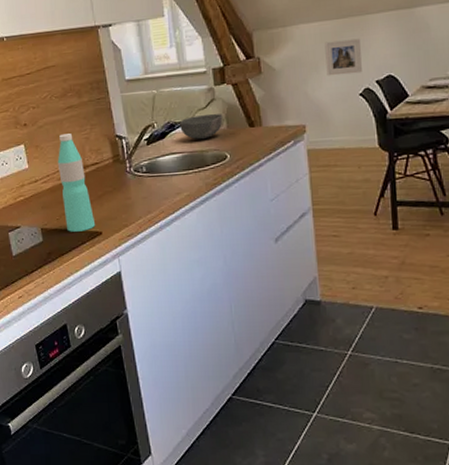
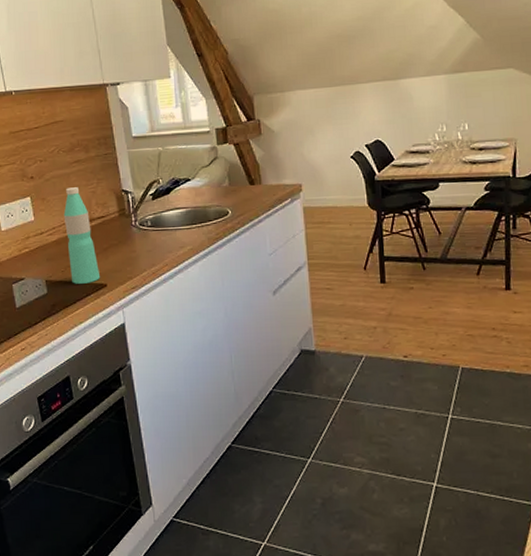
bowl: present [180,114,223,140] -> none [184,172,225,196]
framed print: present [325,38,362,76] -> none [319,105,353,139]

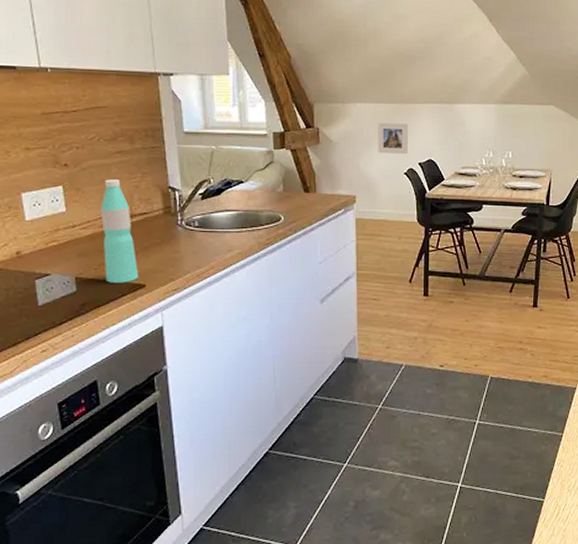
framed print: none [319,105,353,139] -> present [378,122,408,155]

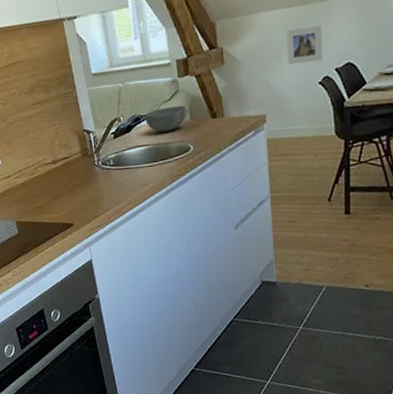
water bottle: present [100,179,139,283] -> none [28,129,67,224]
bowl: none [237,176,280,200] -> present [145,106,187,133]

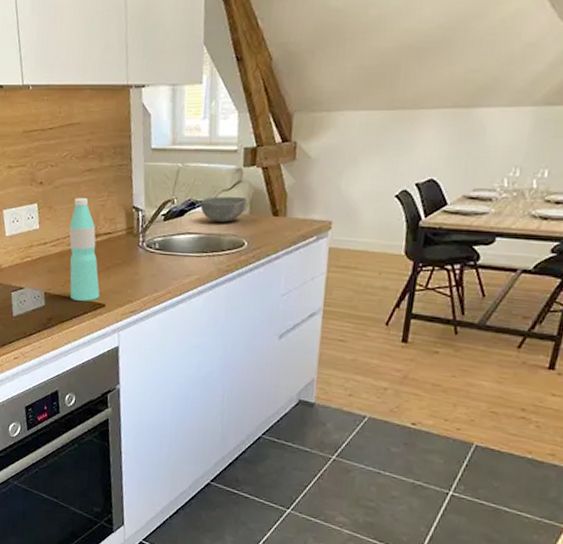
water bottle: none [28,129,67,224] -> present [69,198,100,301]
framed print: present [286,25,322,65] -> none [364,134,408,173]

